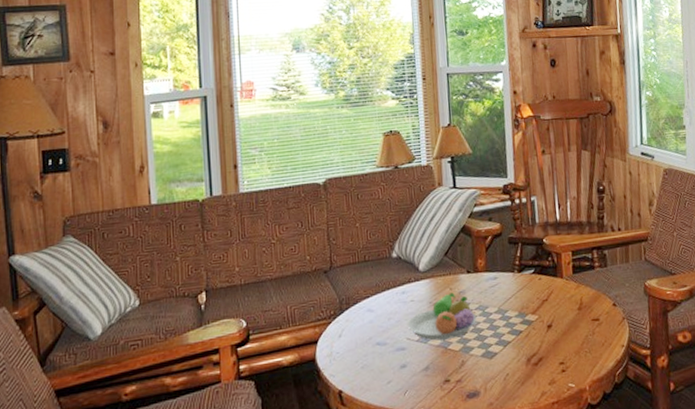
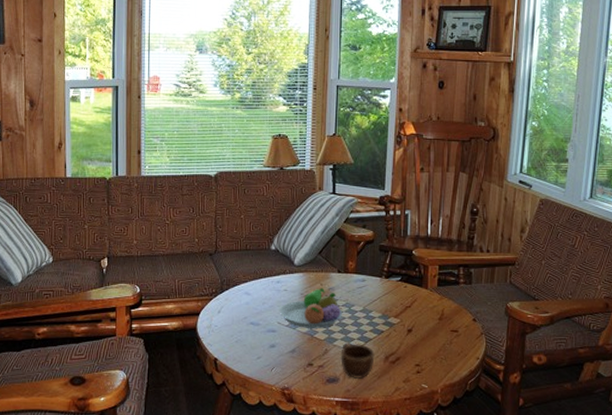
mug: none [478,349,516,390] -> present [340,342,375,380]

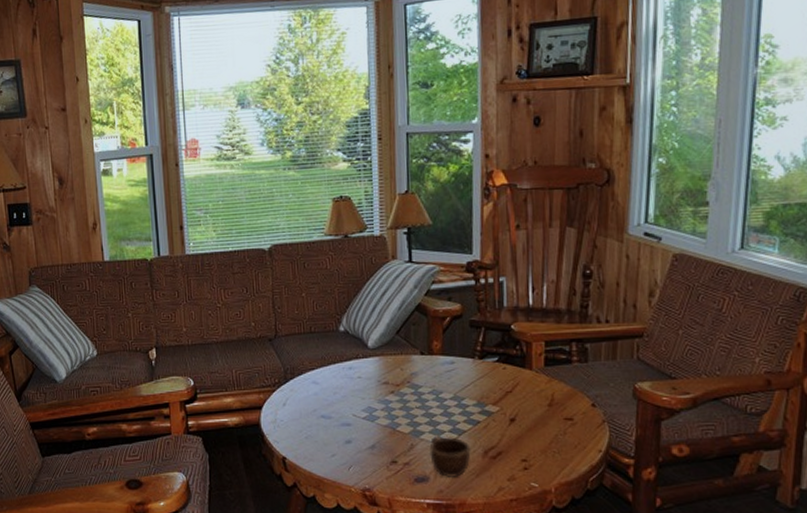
fruit bowl: present [279,288,342,328] -> none [353,373,429,420]

